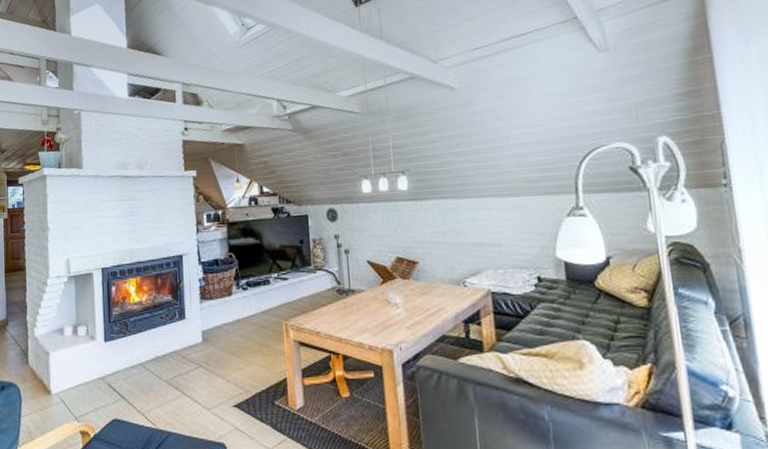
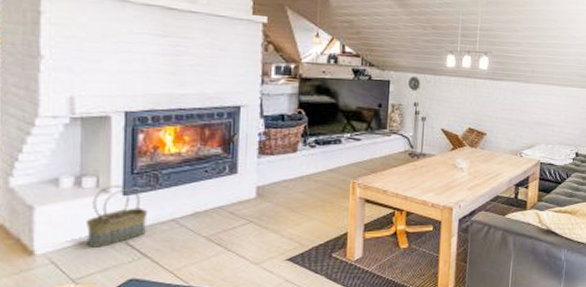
basket: none [81,332,123,389] -> present [85,185,148,247]

